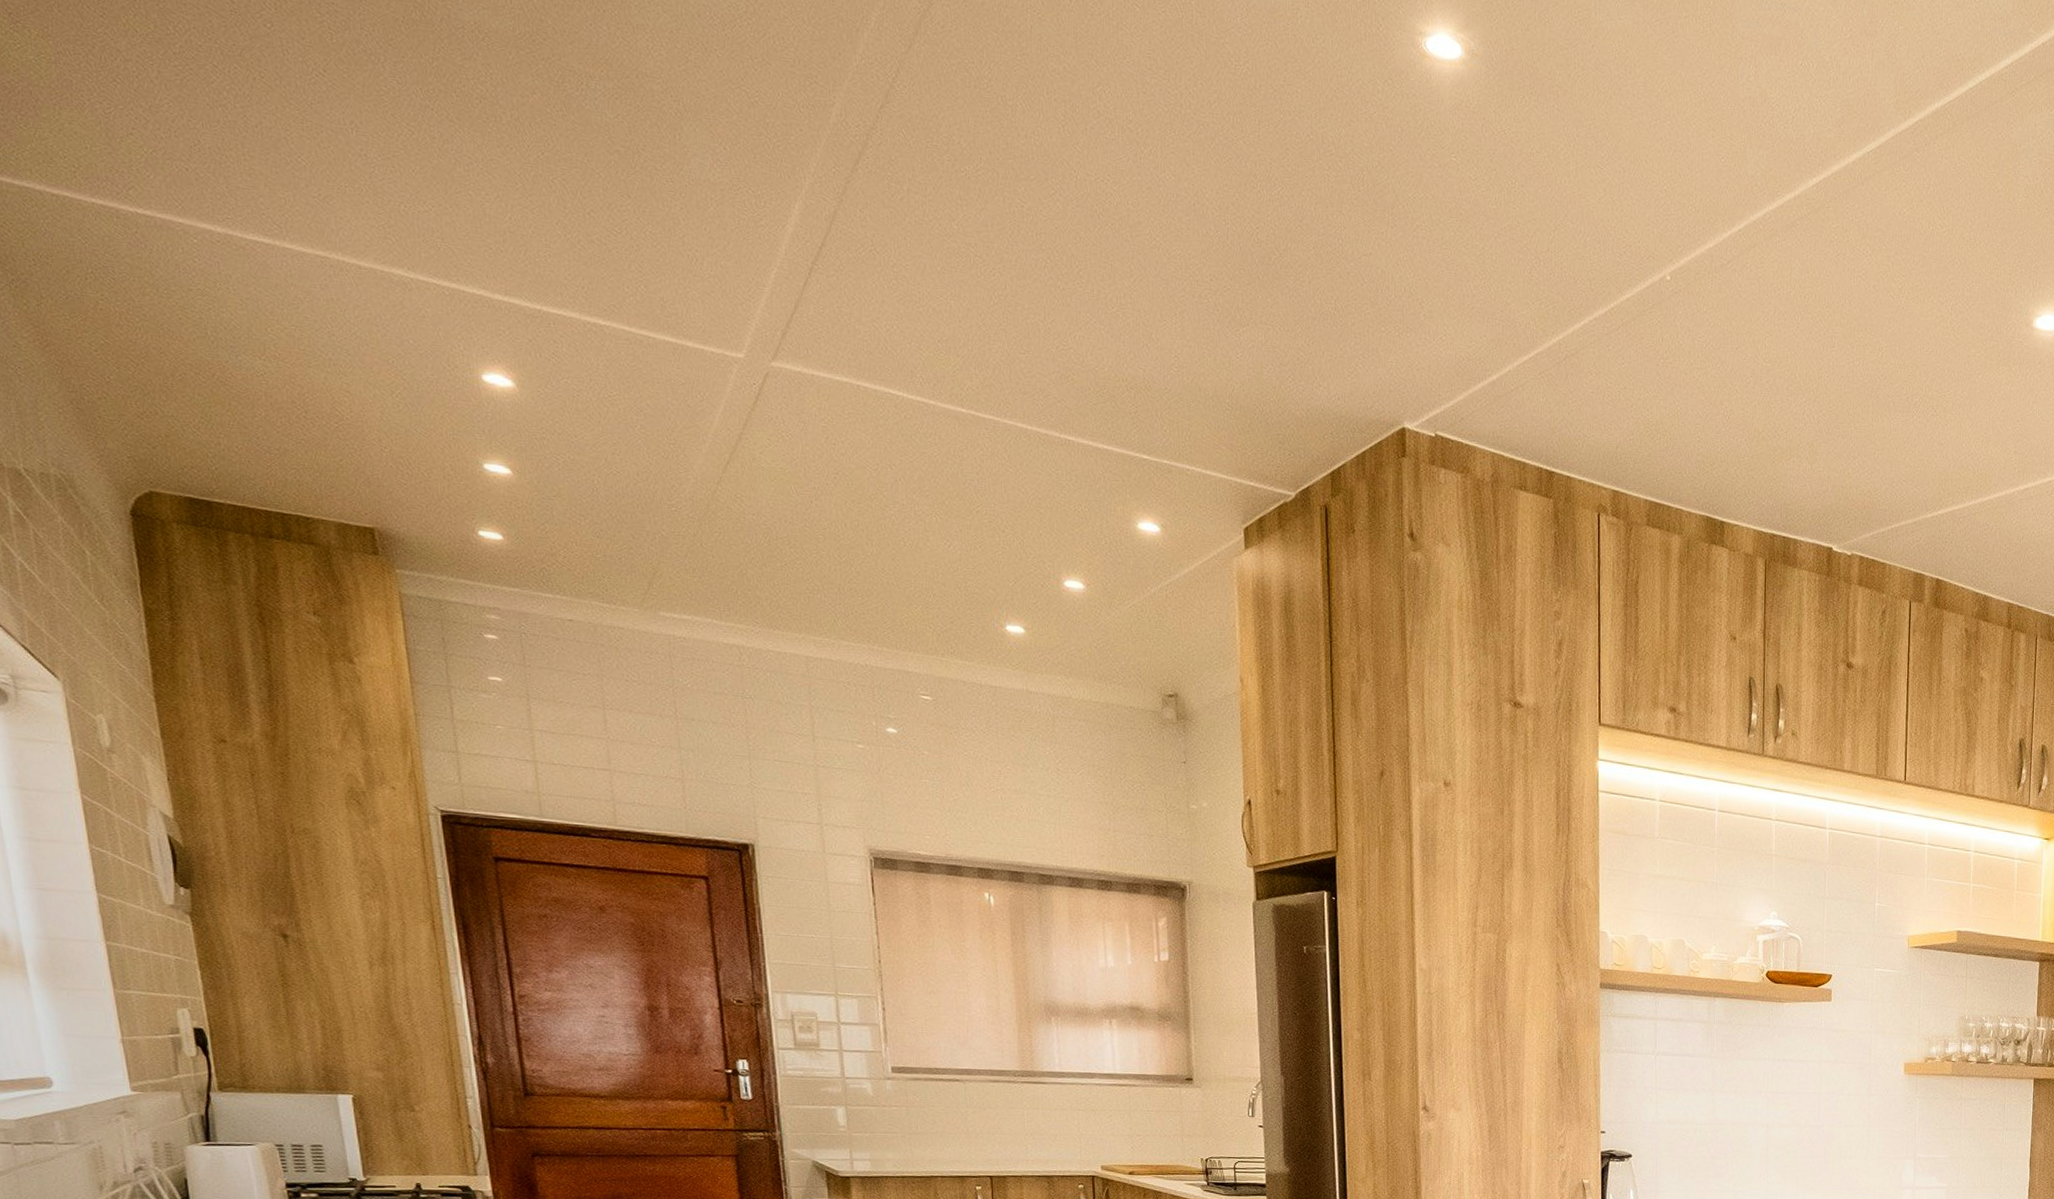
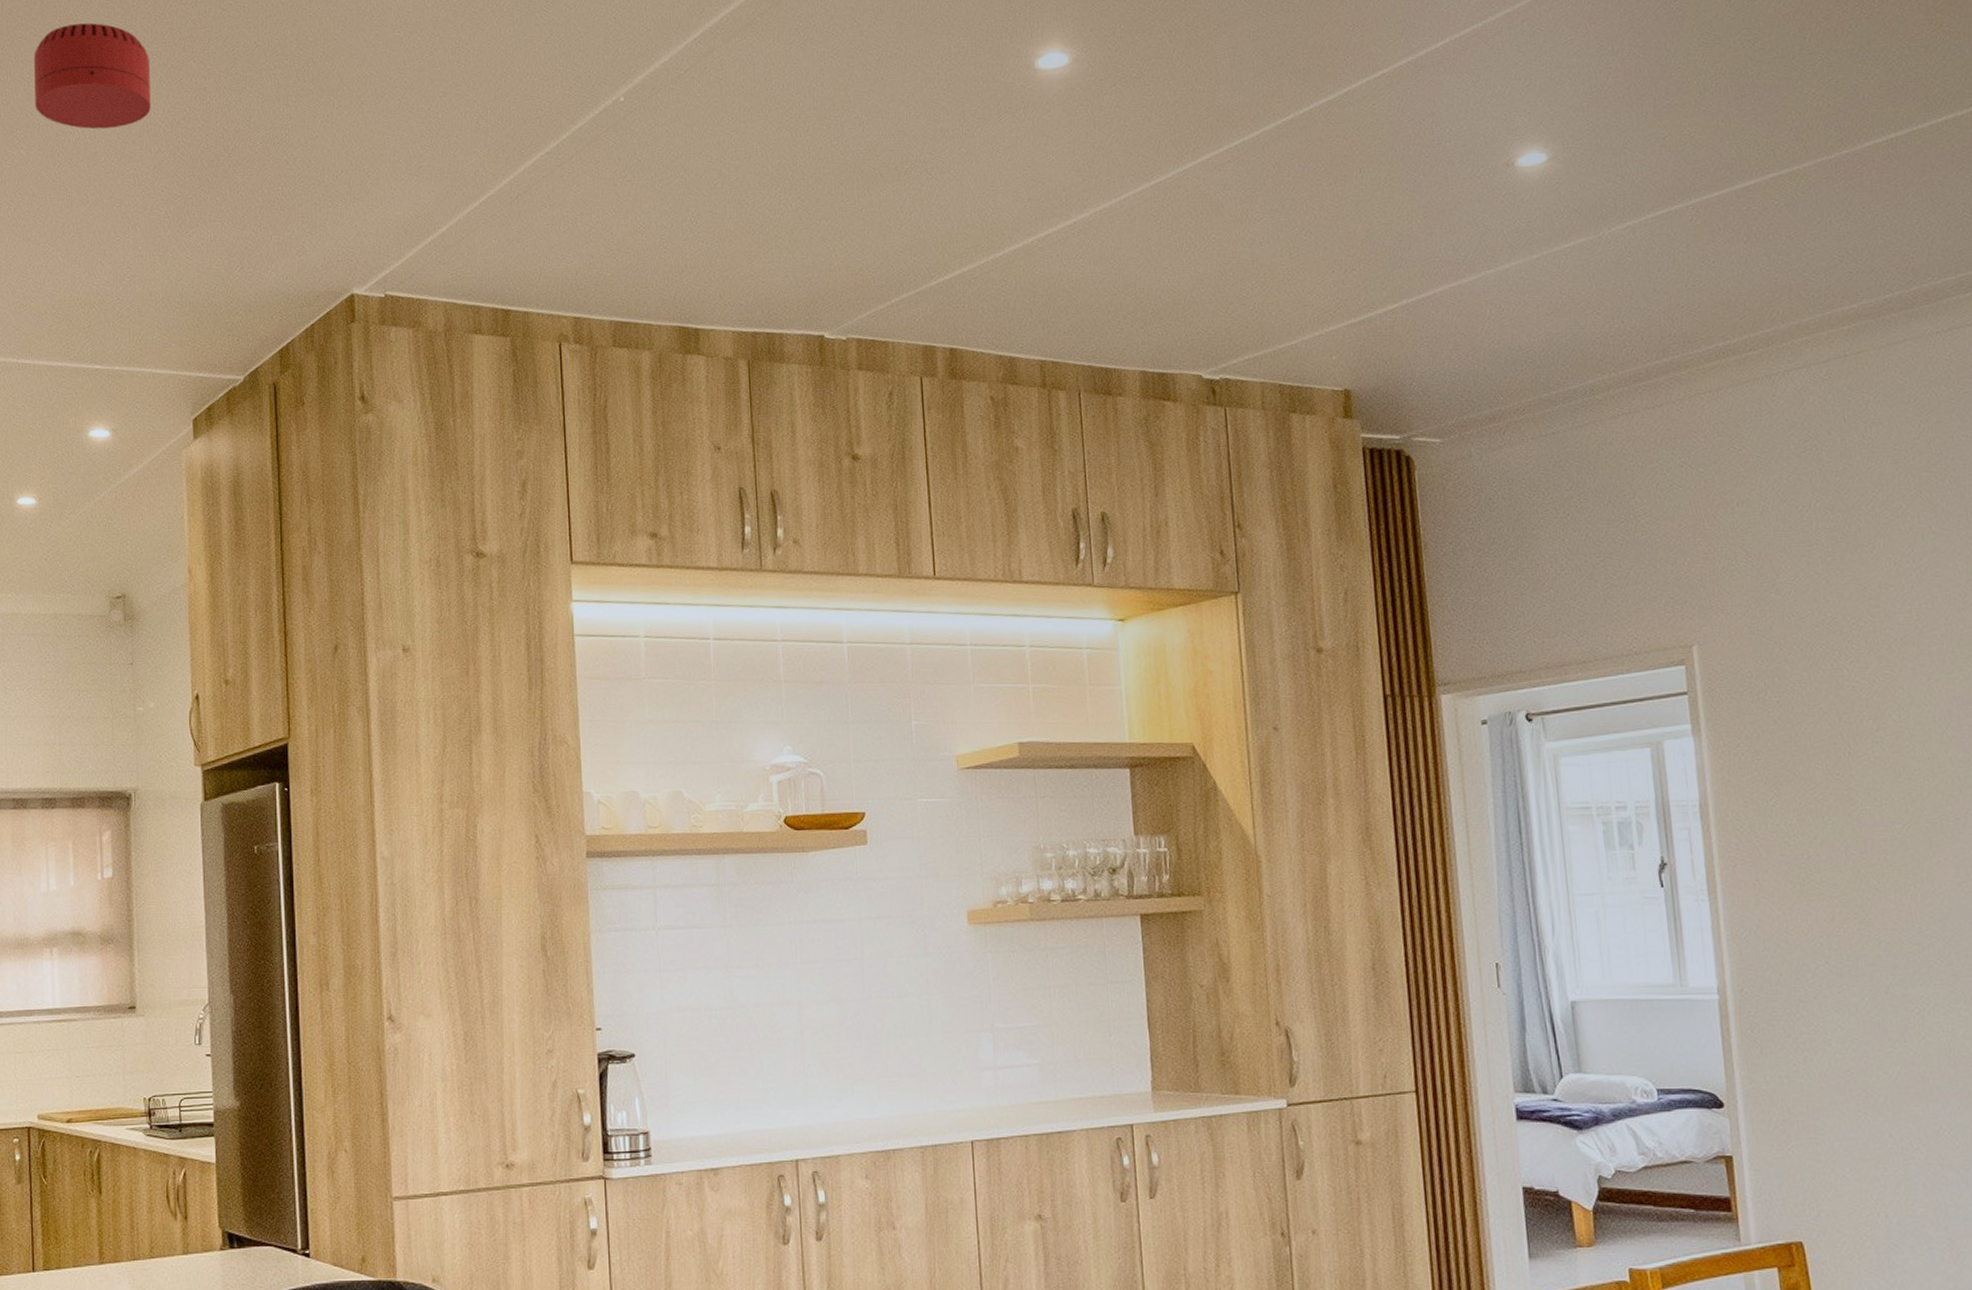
smoke detector: none [1068,68,1198,200] -> present [33,23,151,130]

